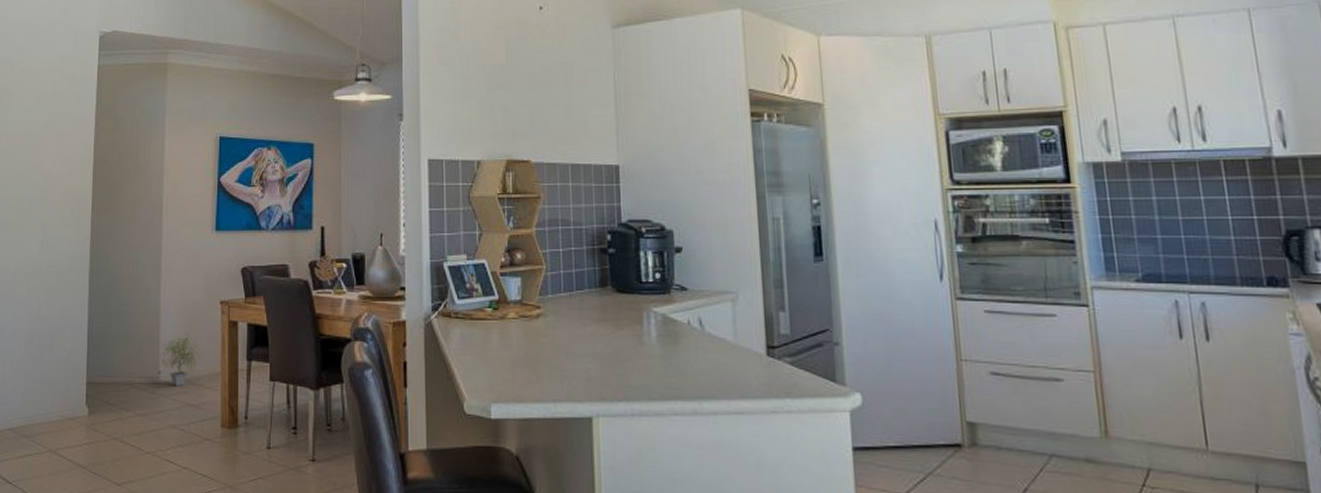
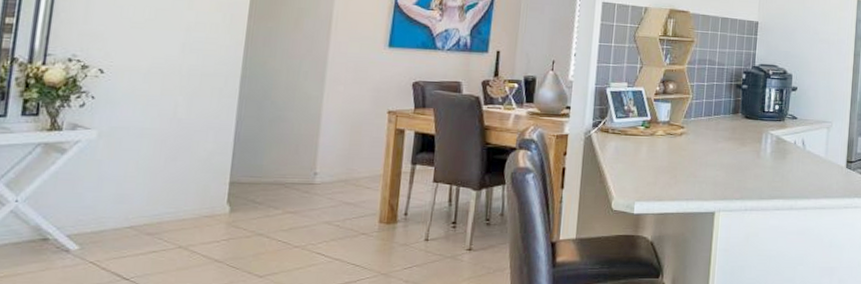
potted plant: present [160,331,201,387] -> none [318,137,364,187]

